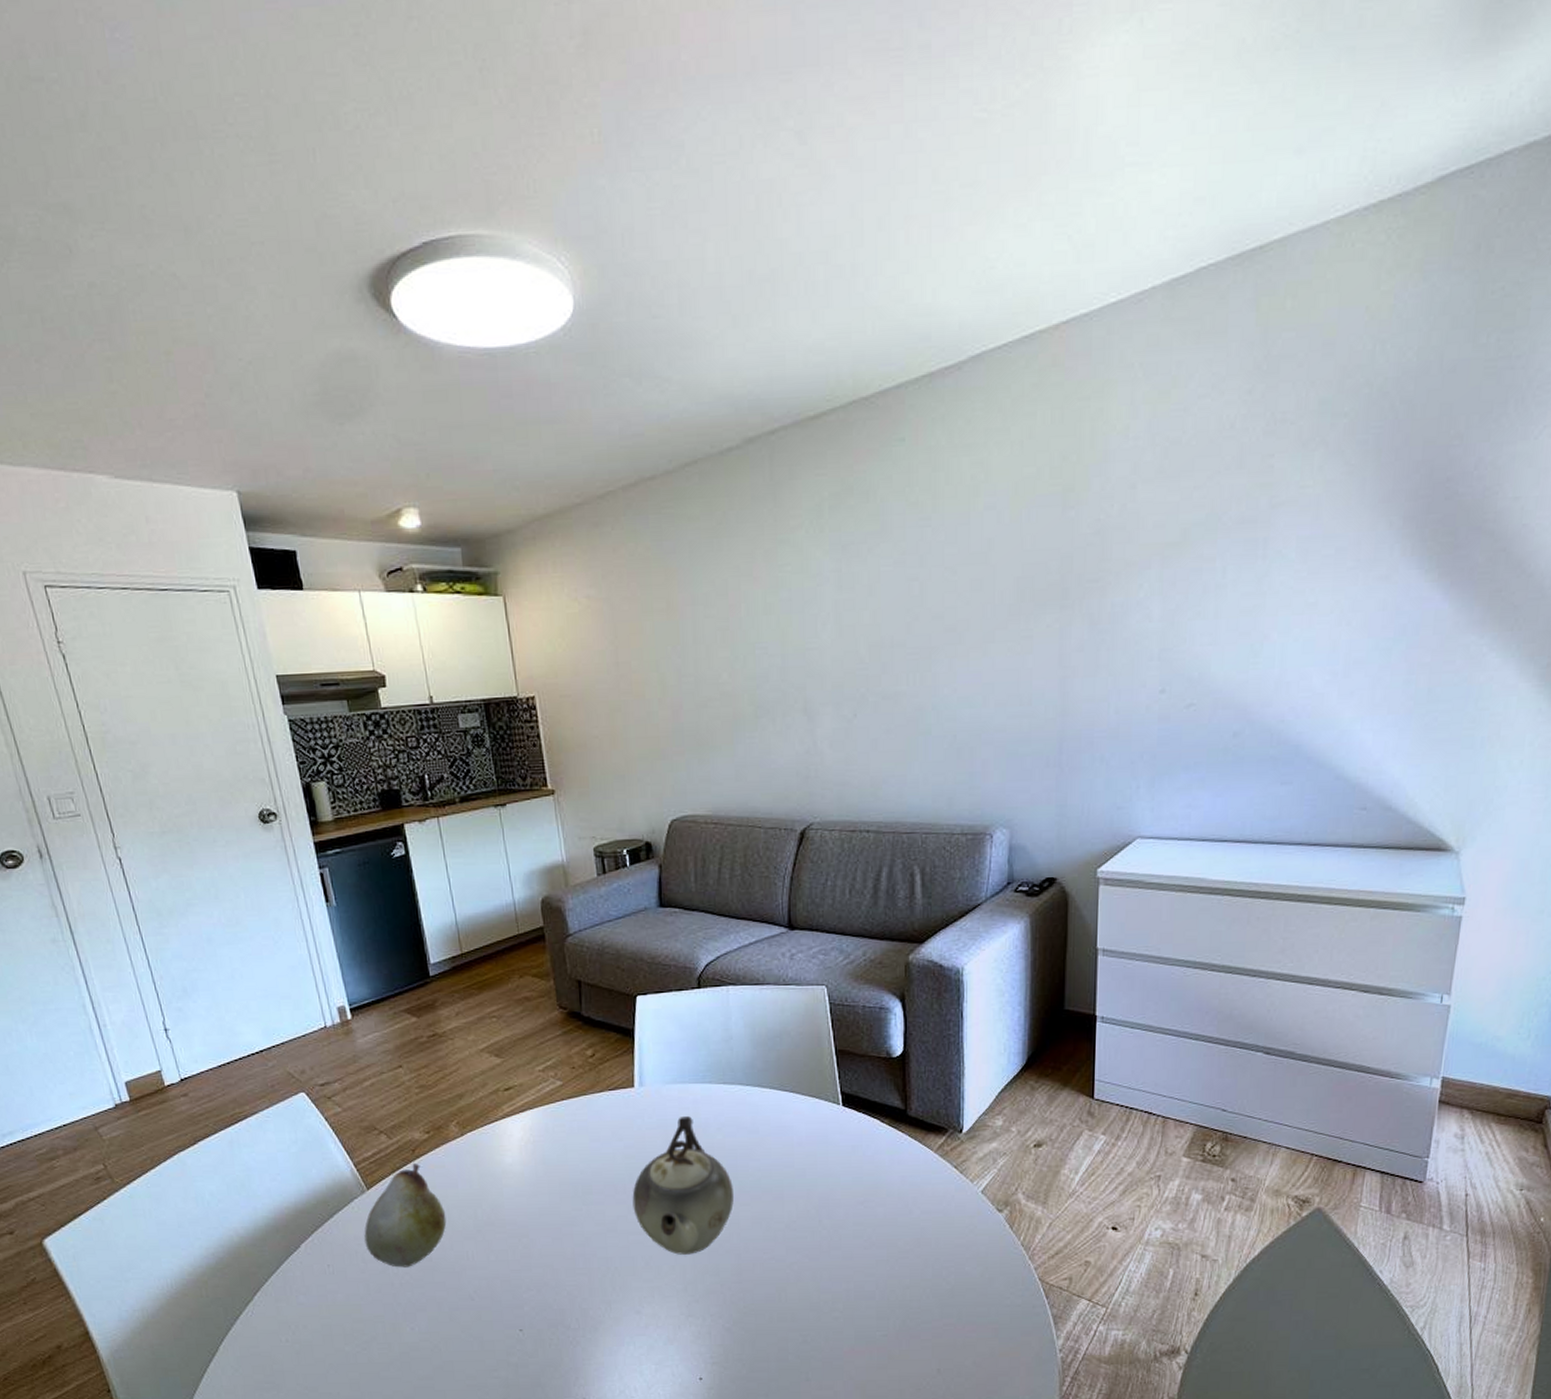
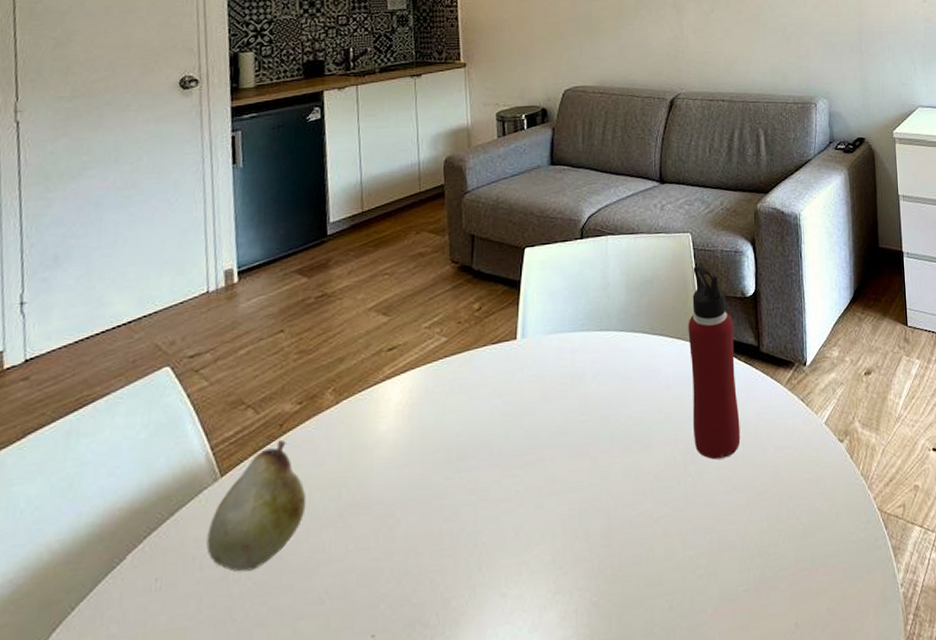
teapot: present [632,1115,734,1255] -> none [506,365,605,521]
water bottle: none [823,1020,882,1216] -> present [688,264,741,460]

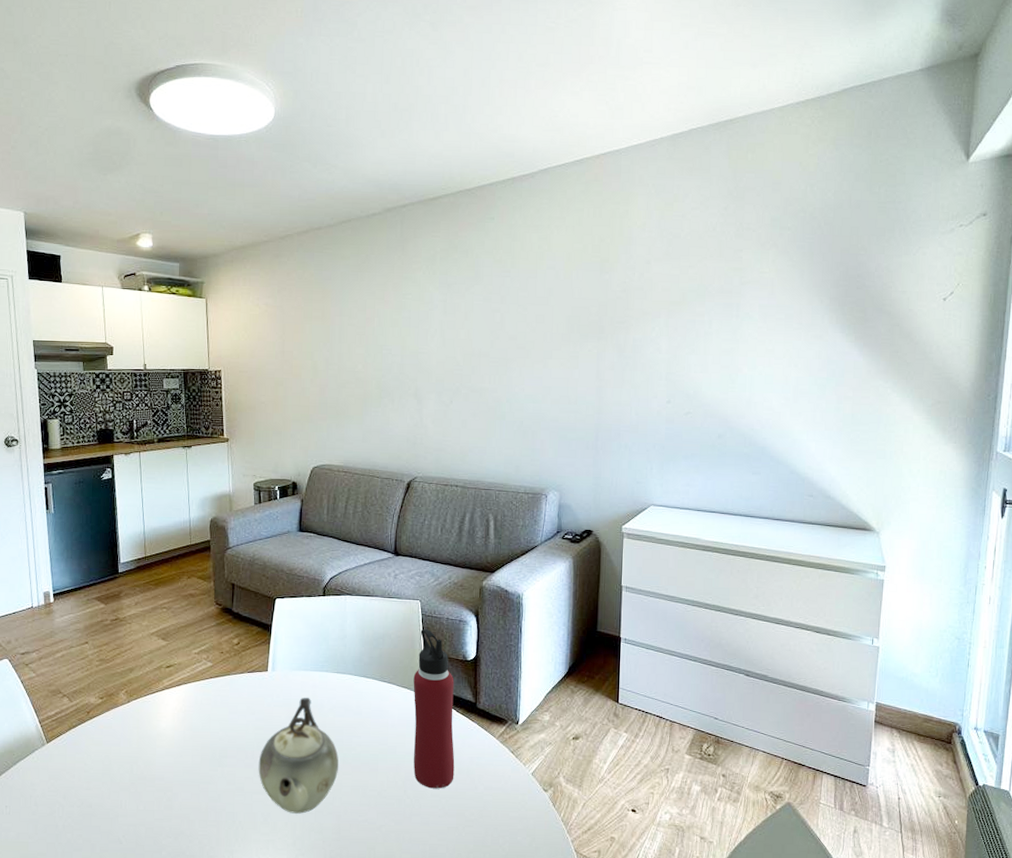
fruit: present [206,439,307,572] -> none [39,723,108,812]
teapot: none [506,365,605,521] -> present [258,697,339,814]

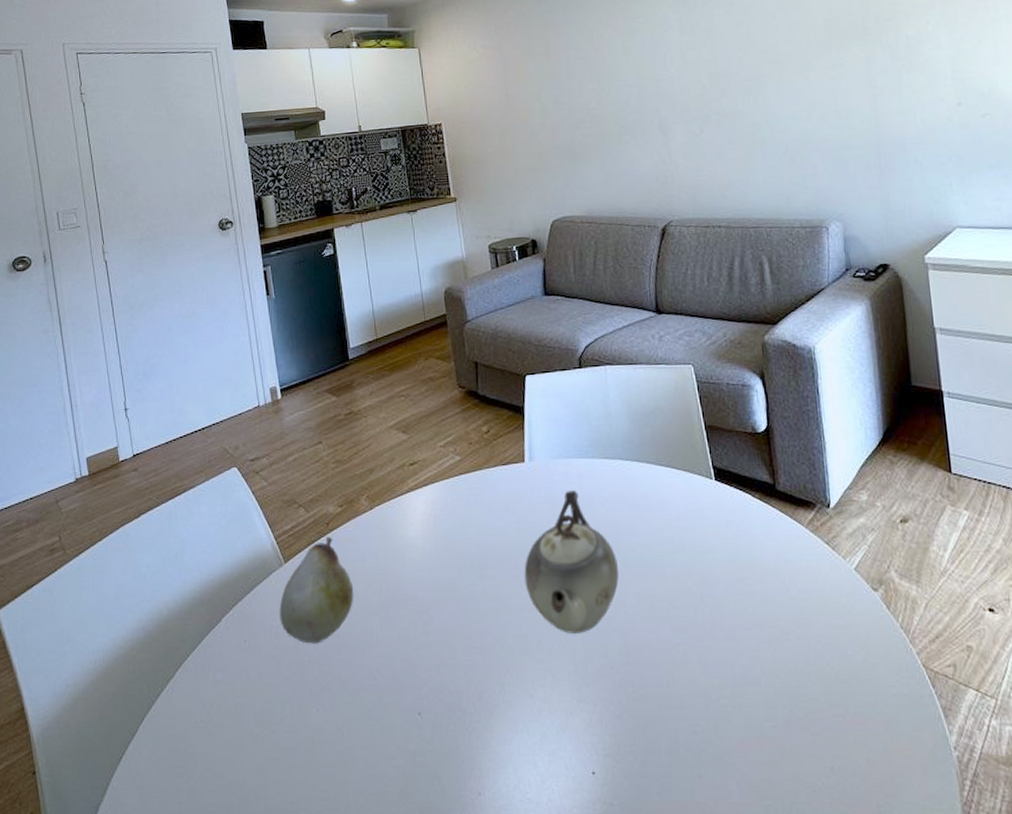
fruit: none [39,723,108,812] -> present [279,536,354,644]
water bottle: present [413,628,455,789] -> none [695,397,760,594]

